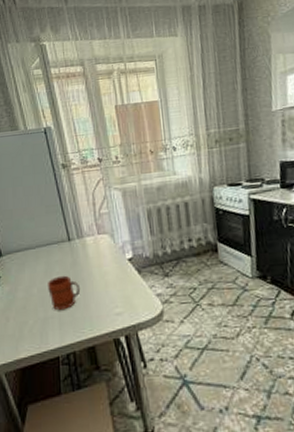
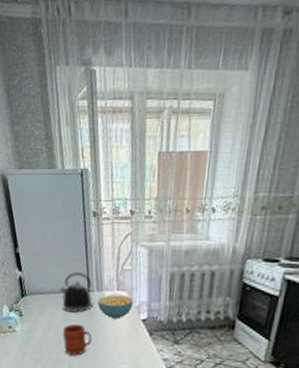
kettle: none [38,222,76,265] -> present [59,271,94,313]
cereal bowl: none [80,238,117,264] -> present [97,294,134,319]

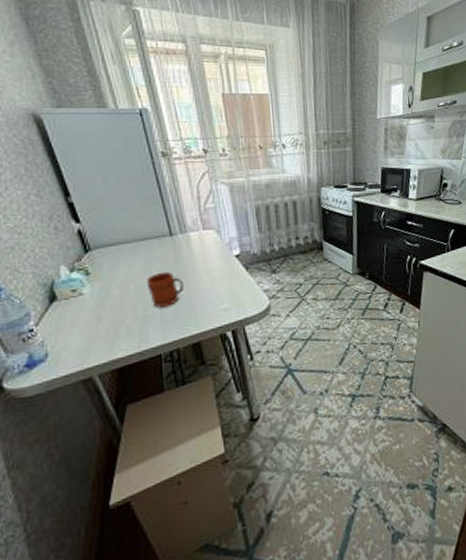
kettle: present [59,271,94,313] -> none [135,215,179,261]
cereal bowl: present [97,294,134,319] -> none [183,234,224,260]

